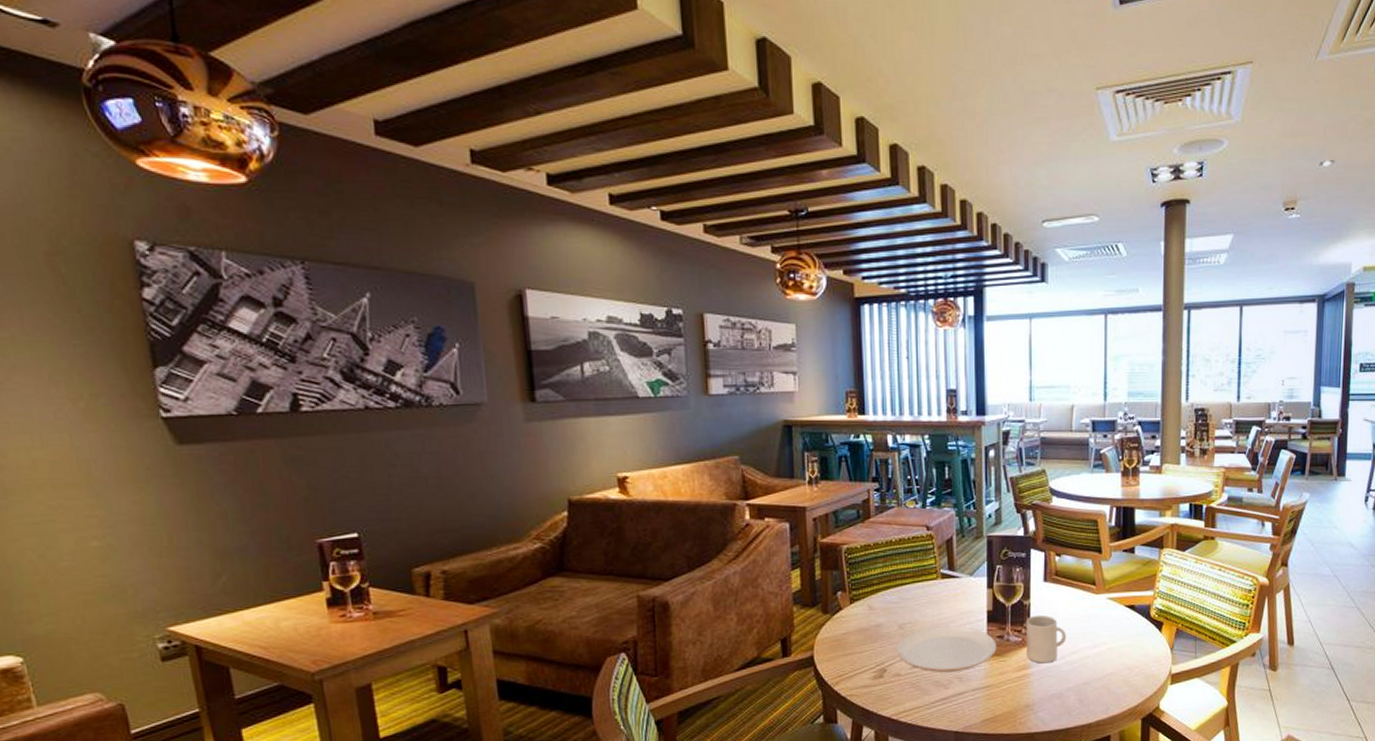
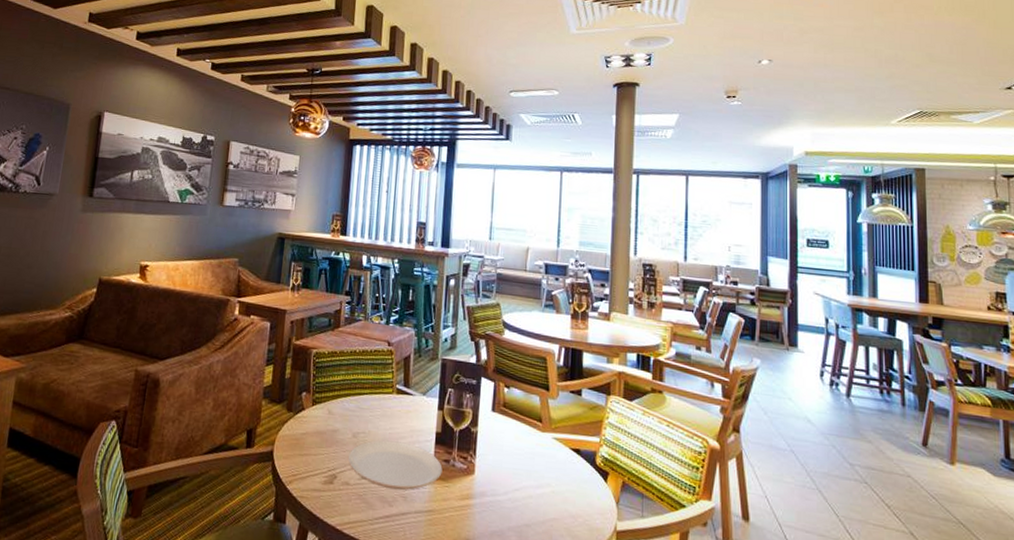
cup: present [1025,615,1067,664] -> none [469,444,511,497]

